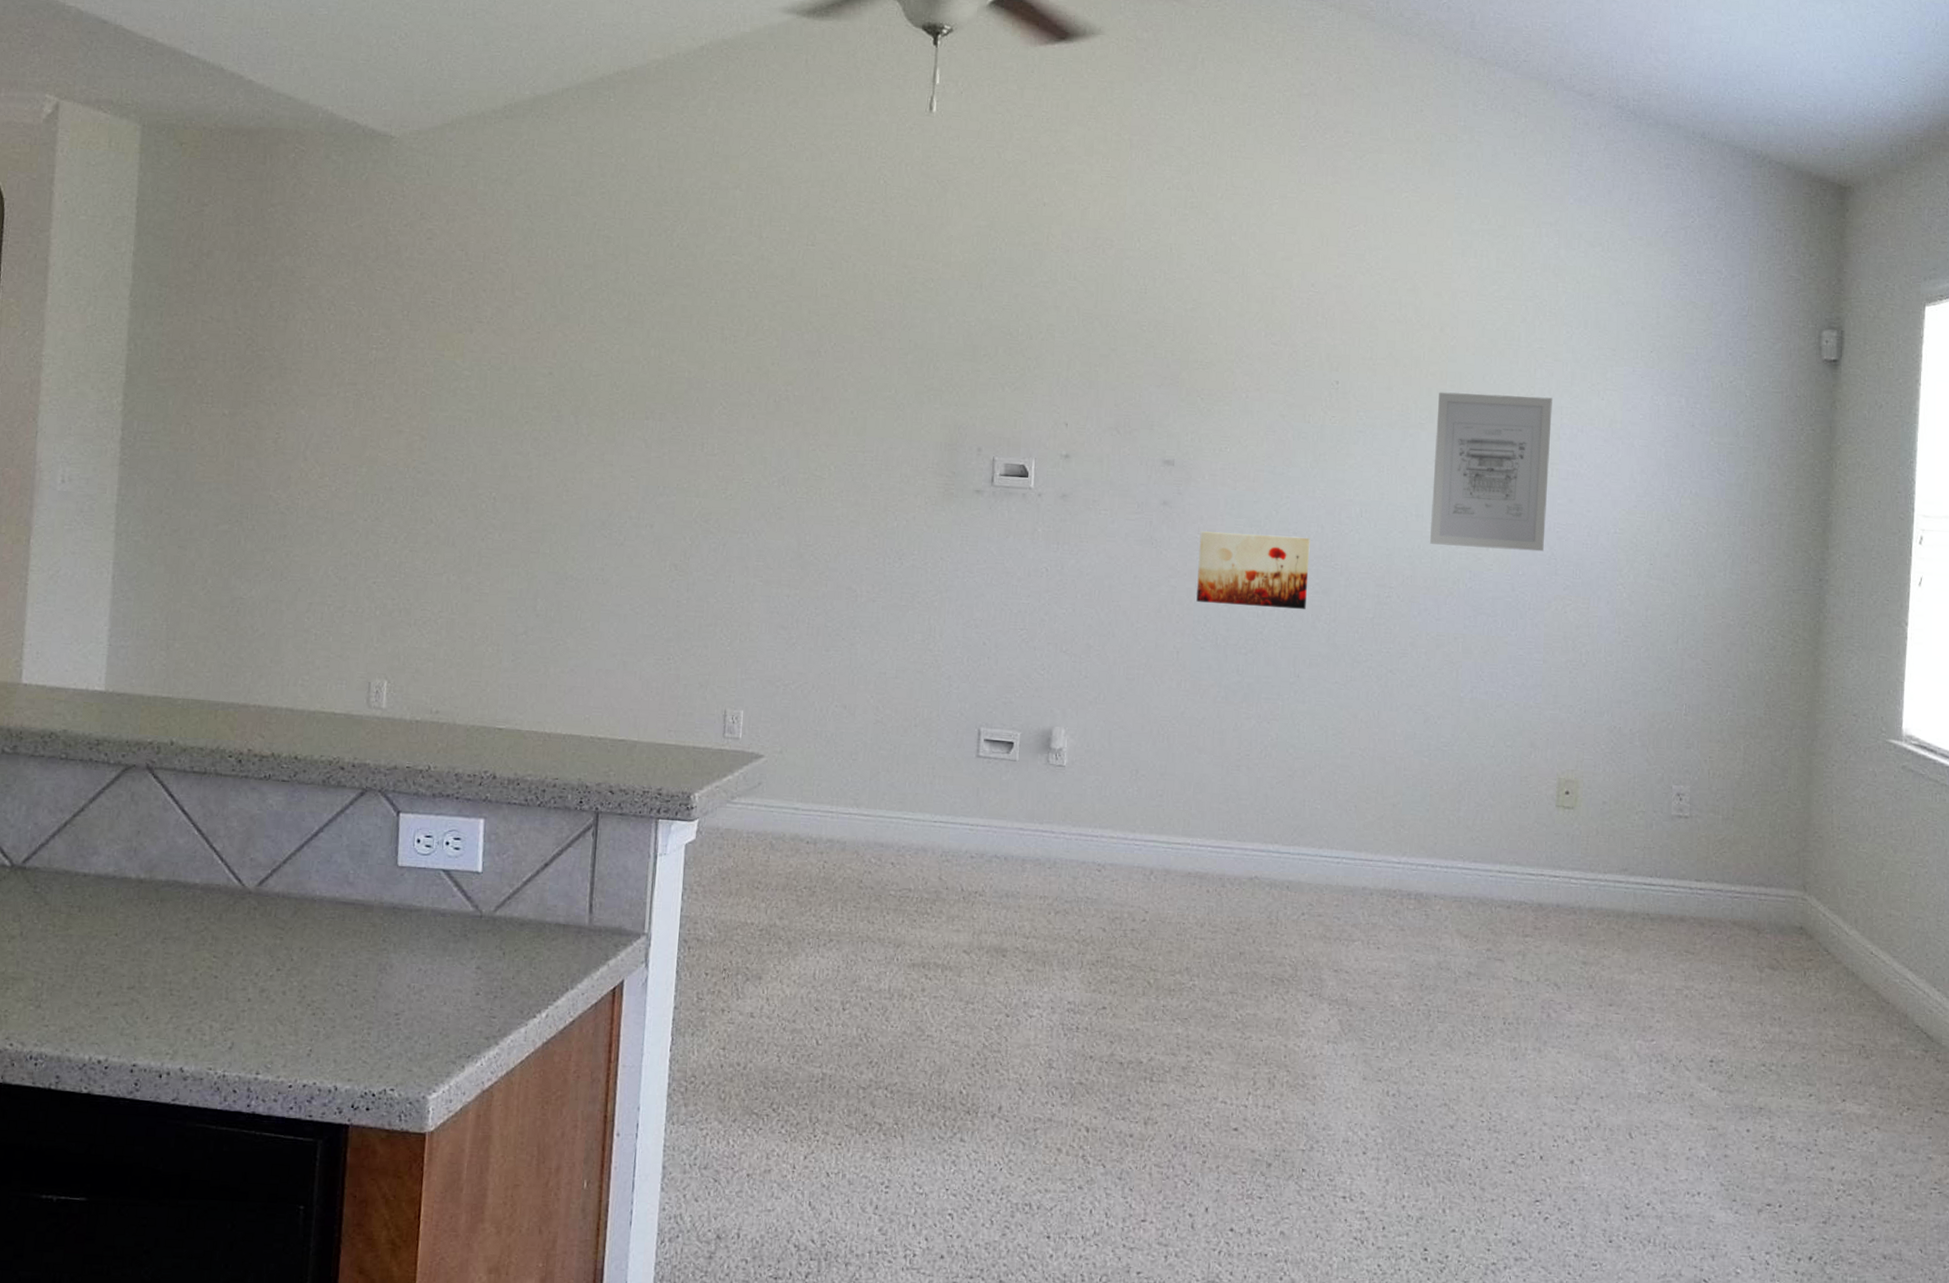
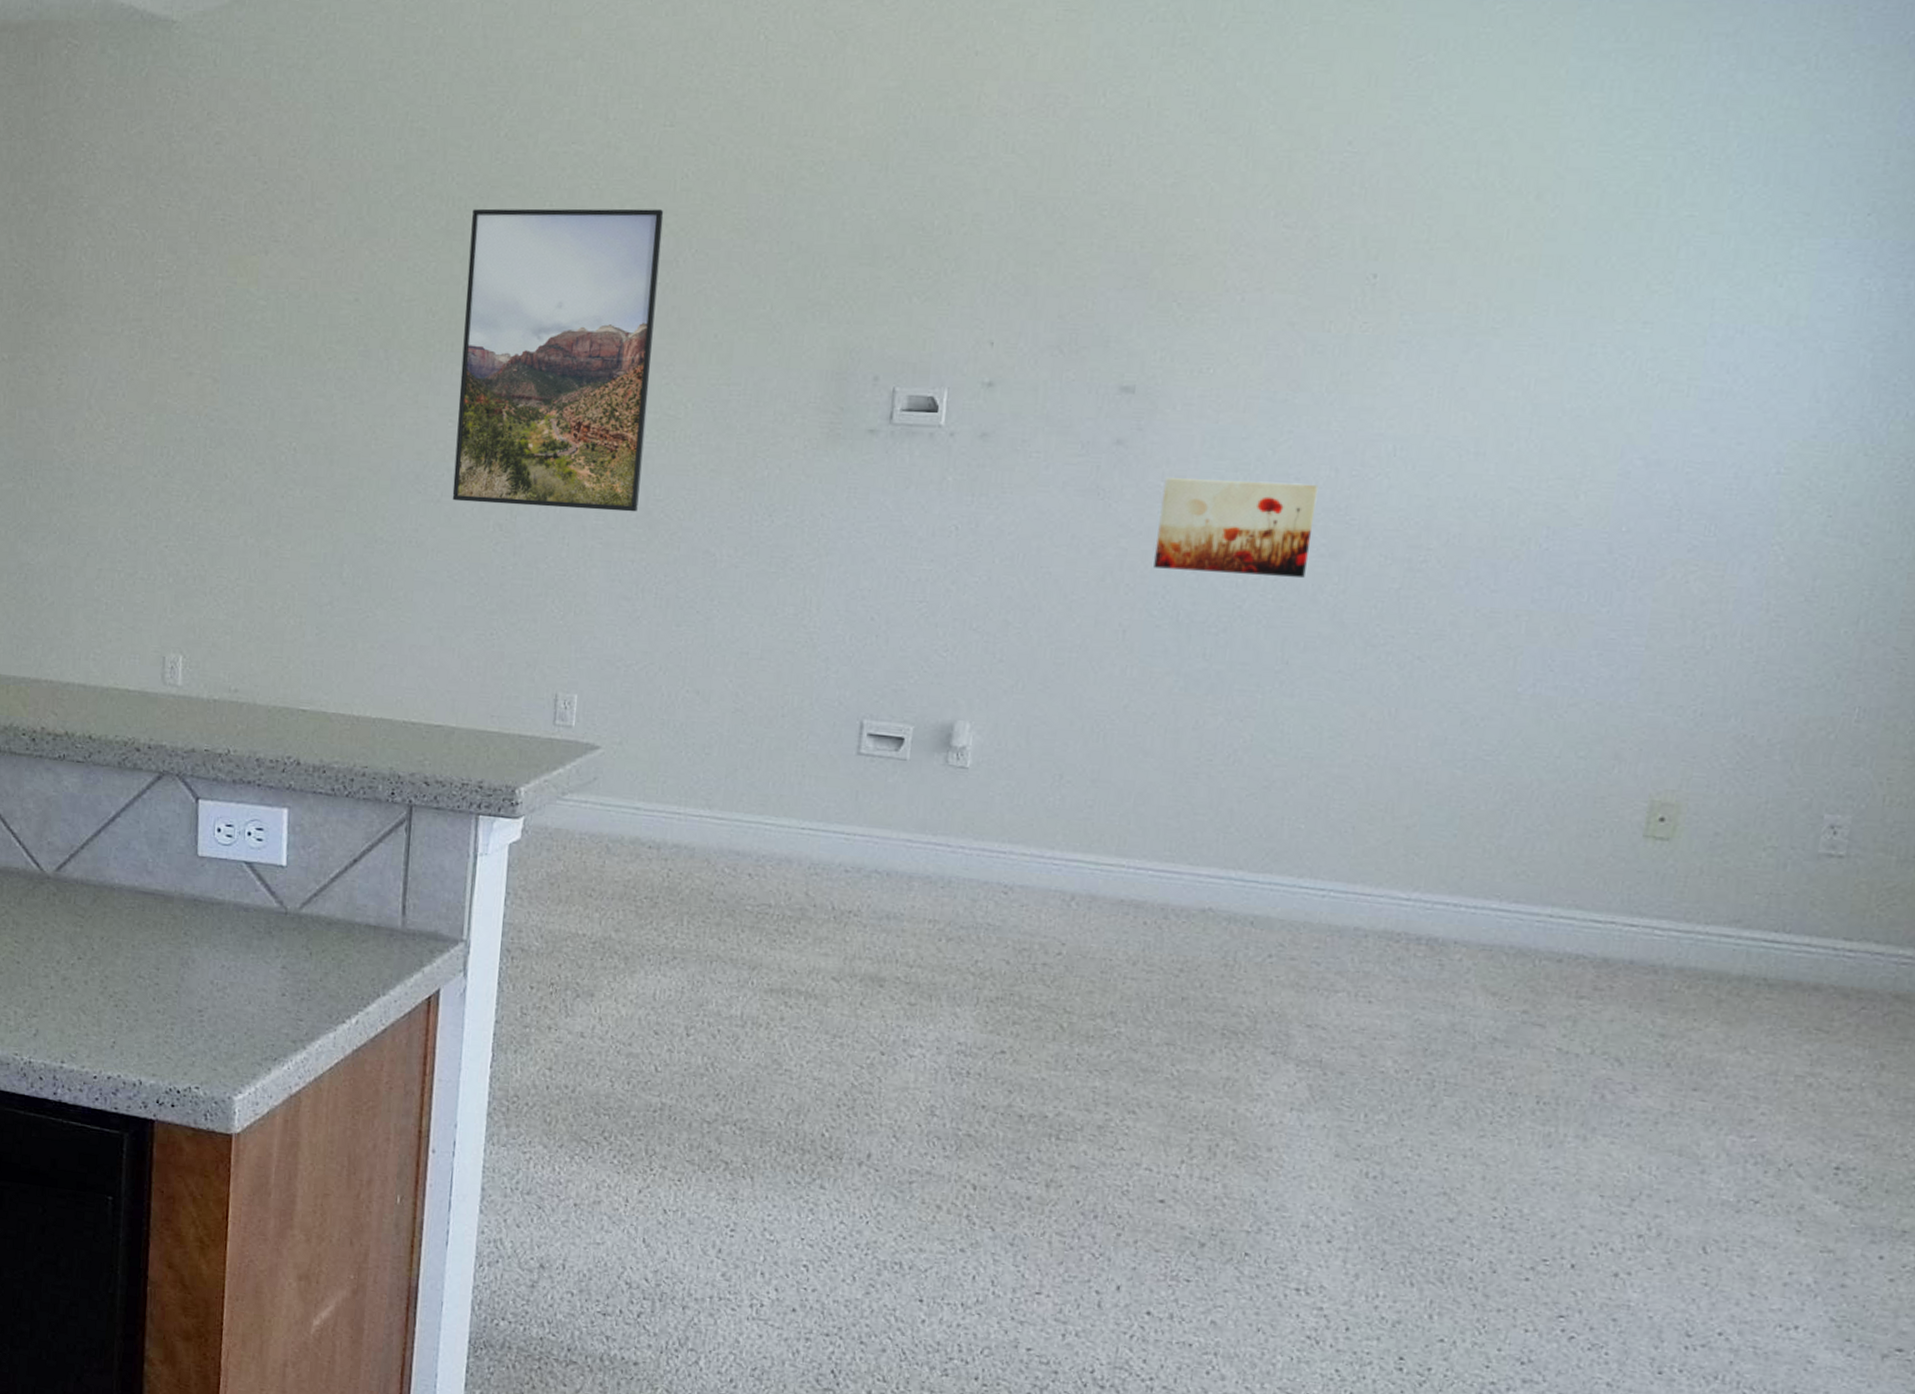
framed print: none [633,303,808,555] -> present [452,208,664,512]
wall art: present [1430,392,1553,552] -> none [1492,283,1701,500]

